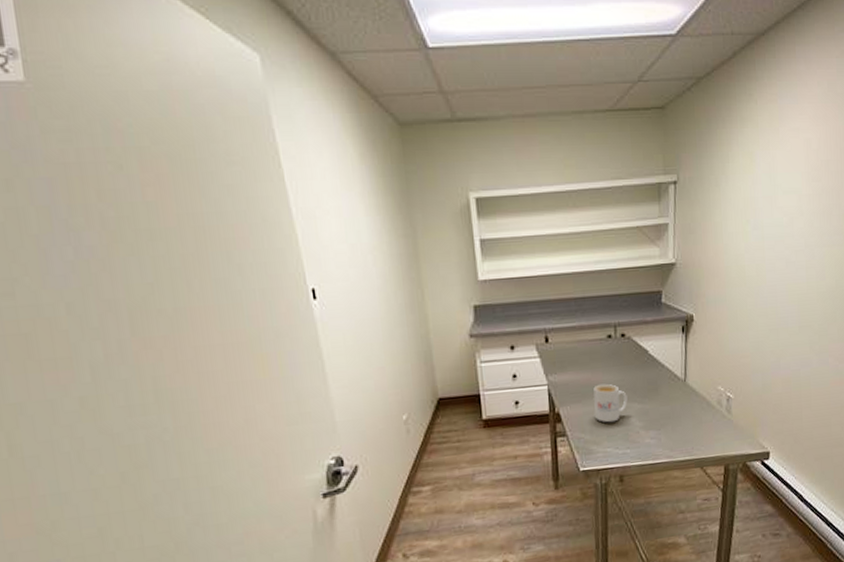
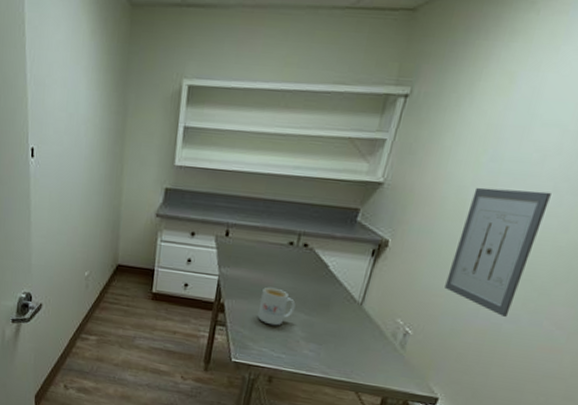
wall art: none [747,248,805,363] -> present [445,187,552,317]

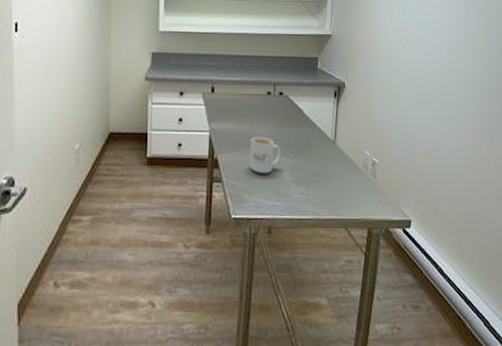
wall art: present [445,187,552,317] -> none [393,33,446,136]

